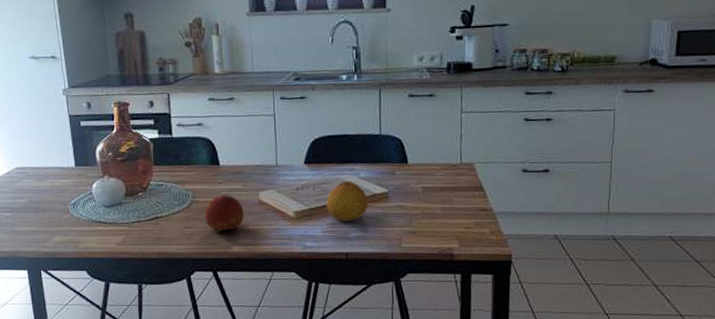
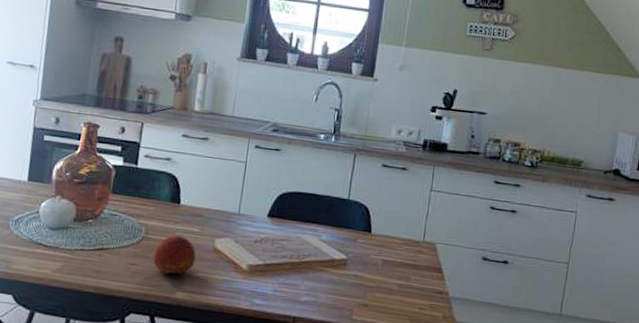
fruit: present [326,181,368,222] -> none [282,241,326,284]

